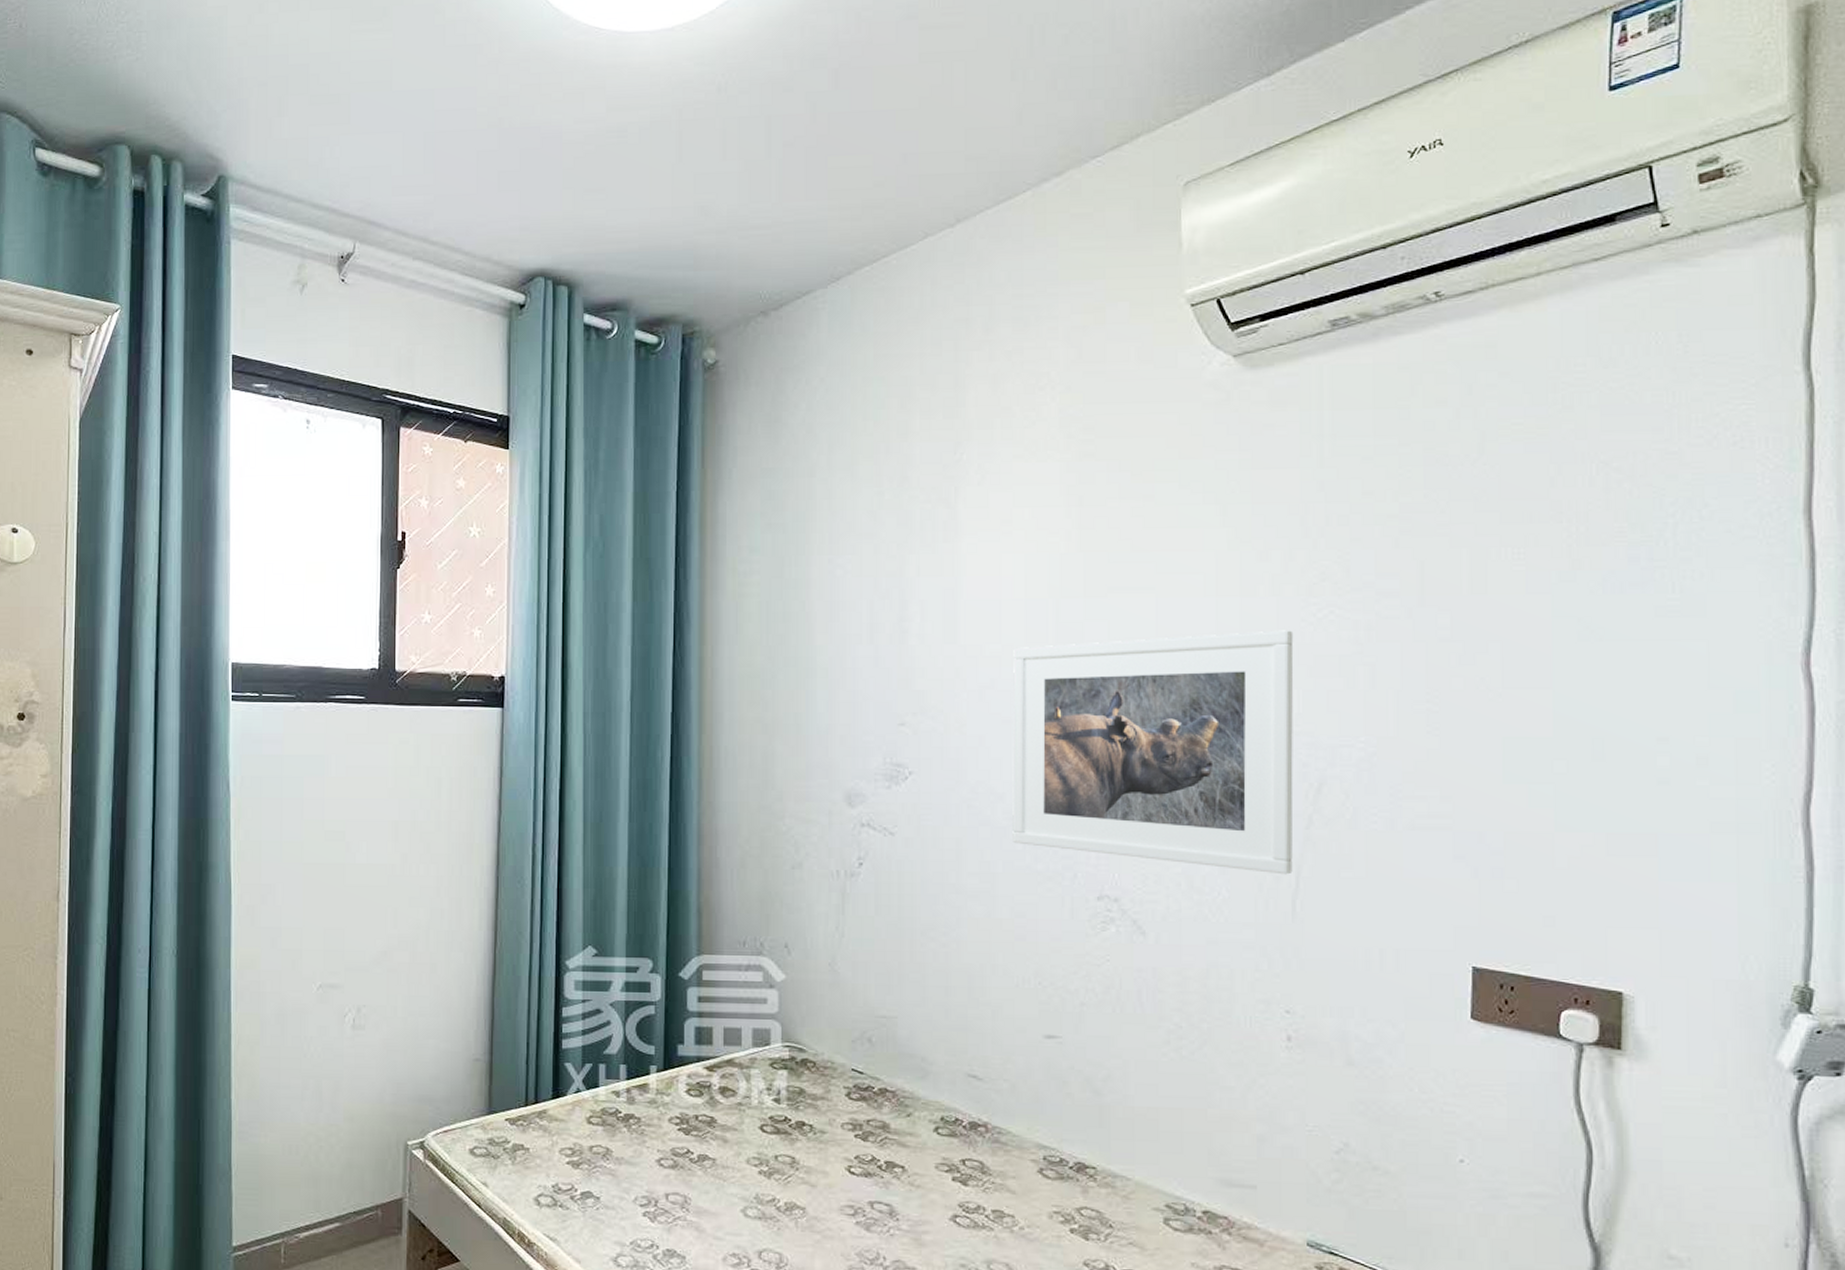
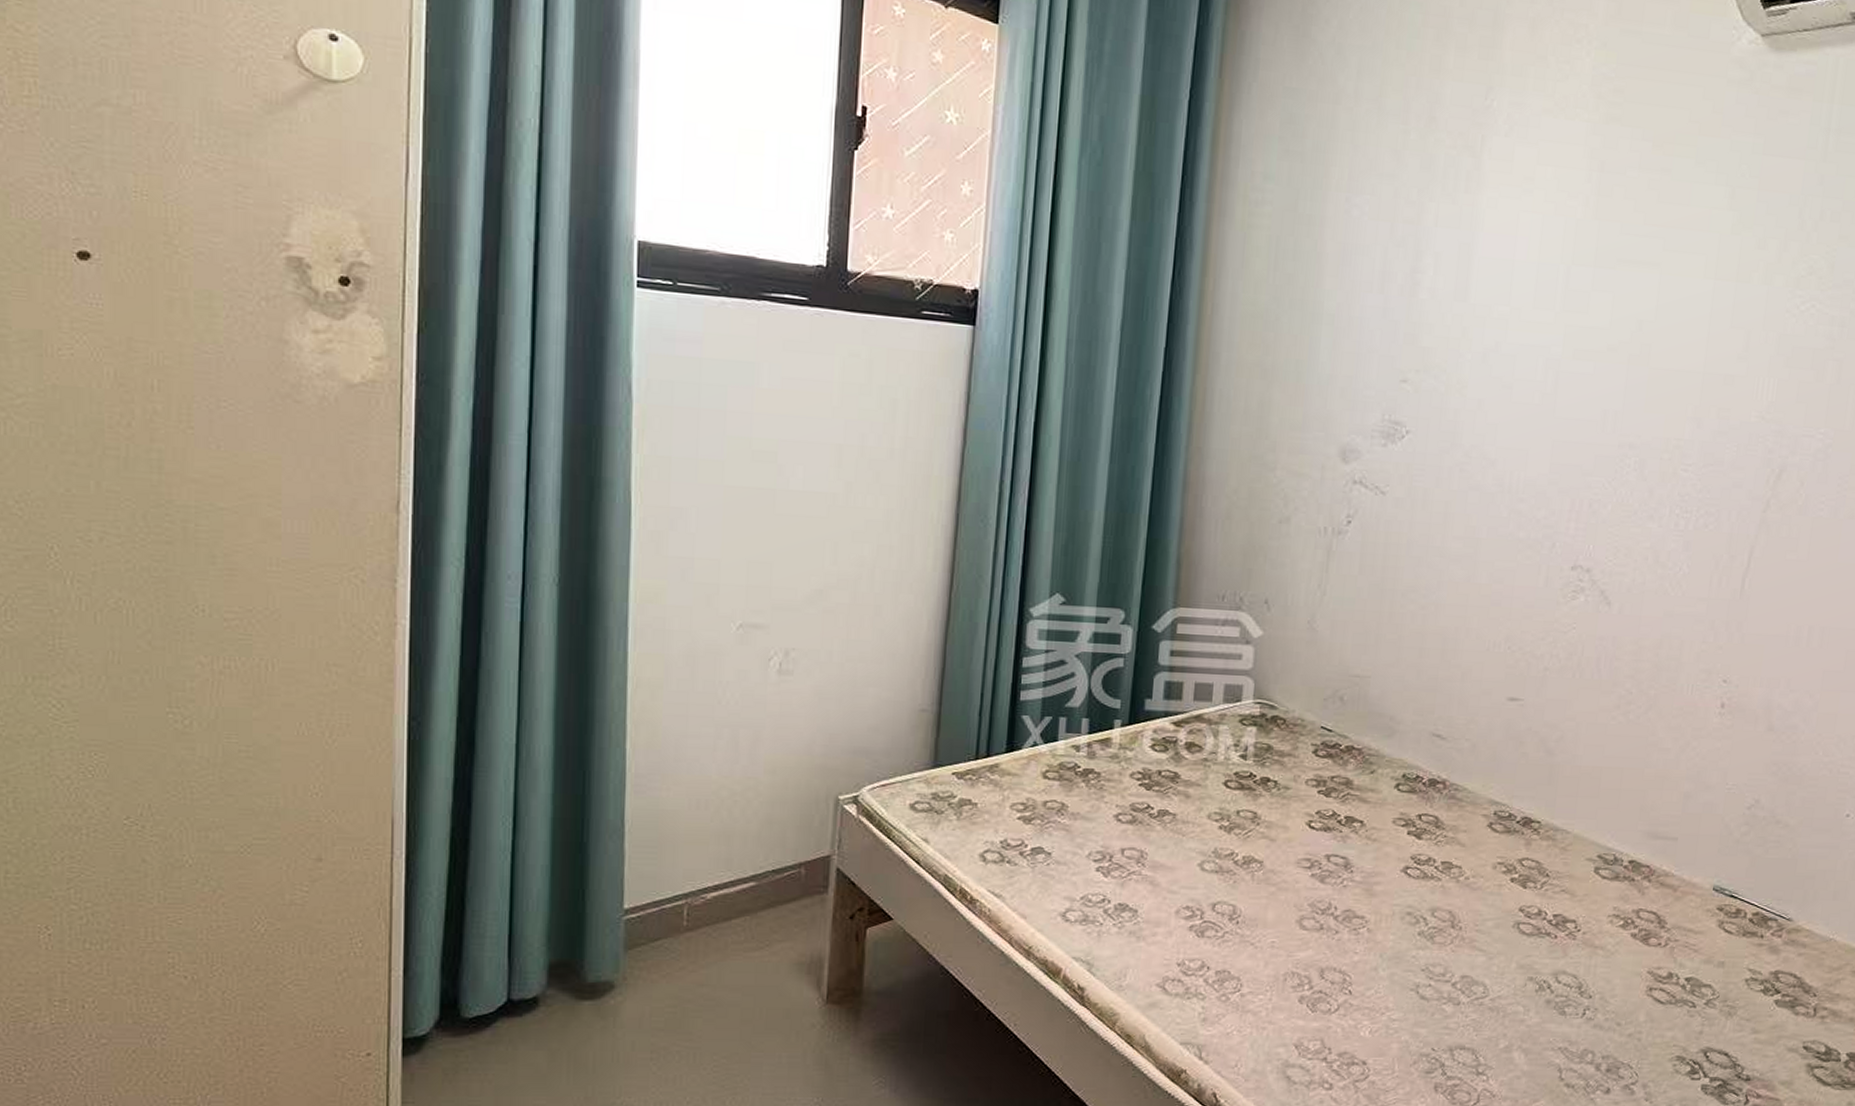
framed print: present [1012,630,1294,875] -> none [1499,311,1778,554]

